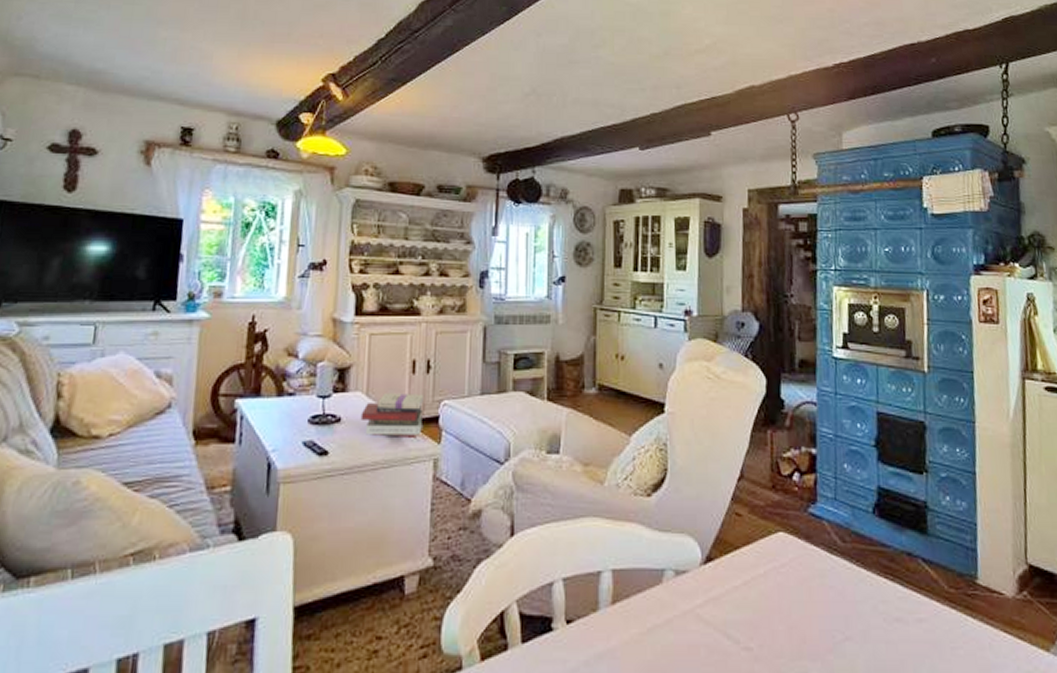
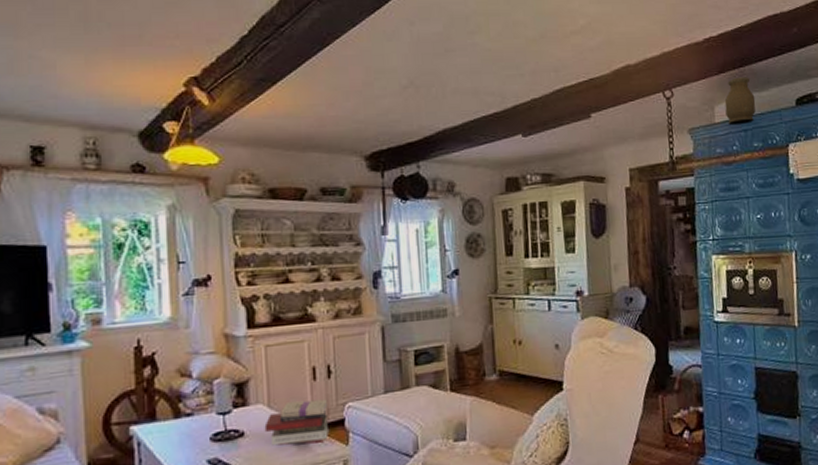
decorative jar: none [853,104,888,154] -> present [724,77,756,126]

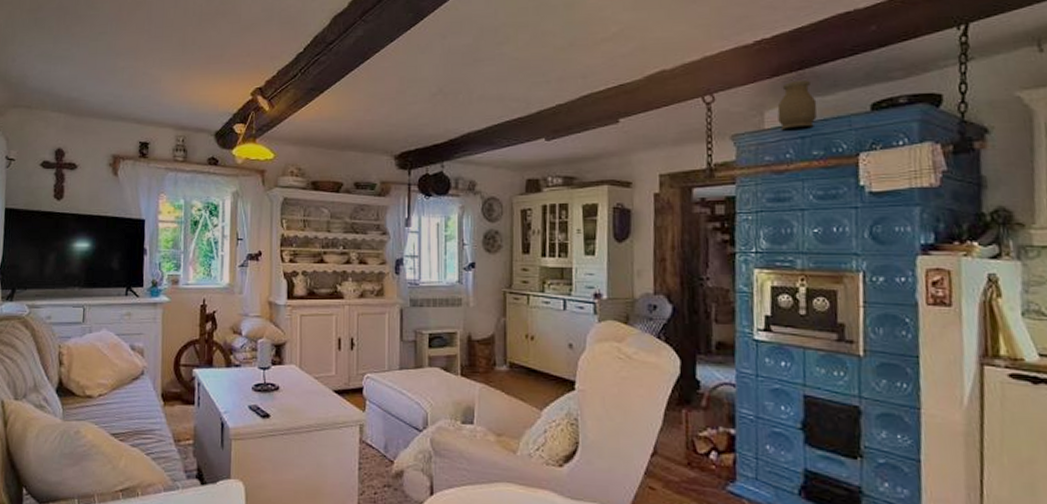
books: present [264,399,330,446] -> none [295,366,350,405]

